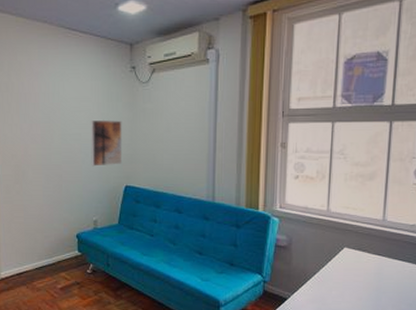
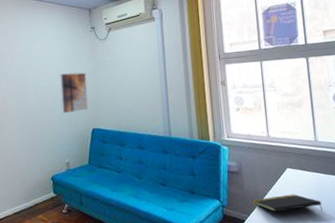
notepad: none [299,276,378,298] -> present [252,194,323,212]

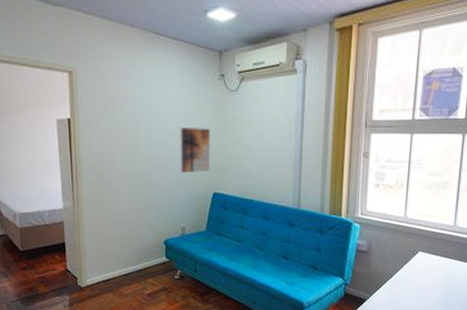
notepad: present [252,194,323,212] -> none [377,278,448,297]

